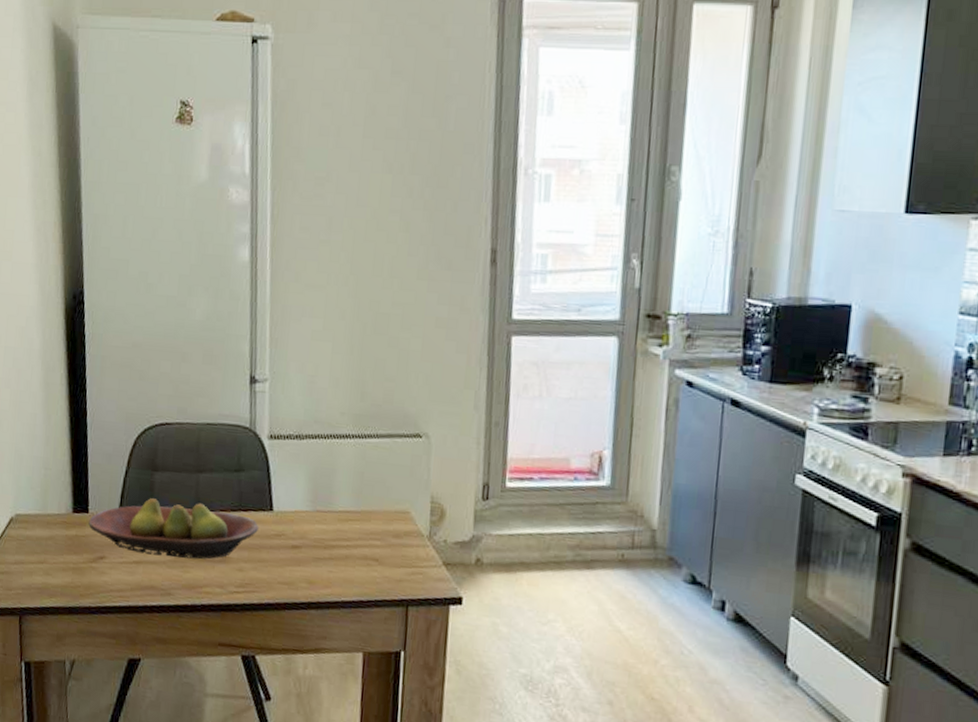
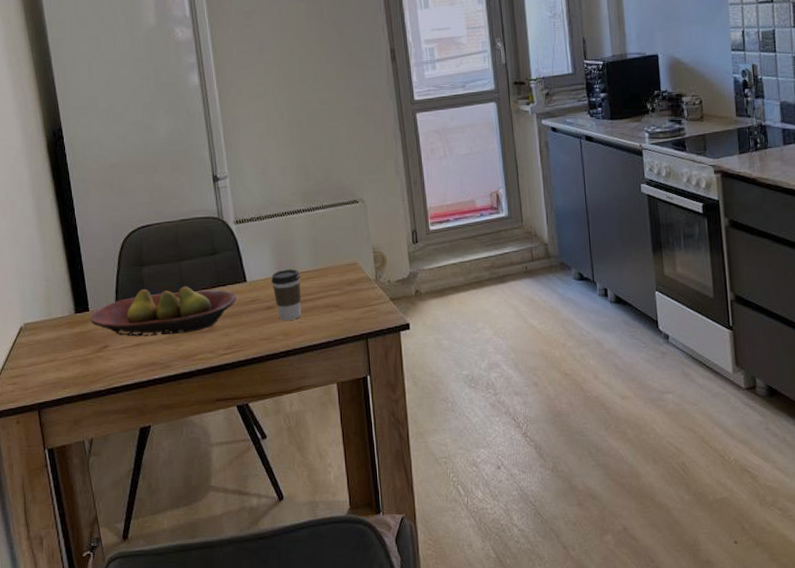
coffee cup: none [302,504,338,567] -> present [271,269,302,320]

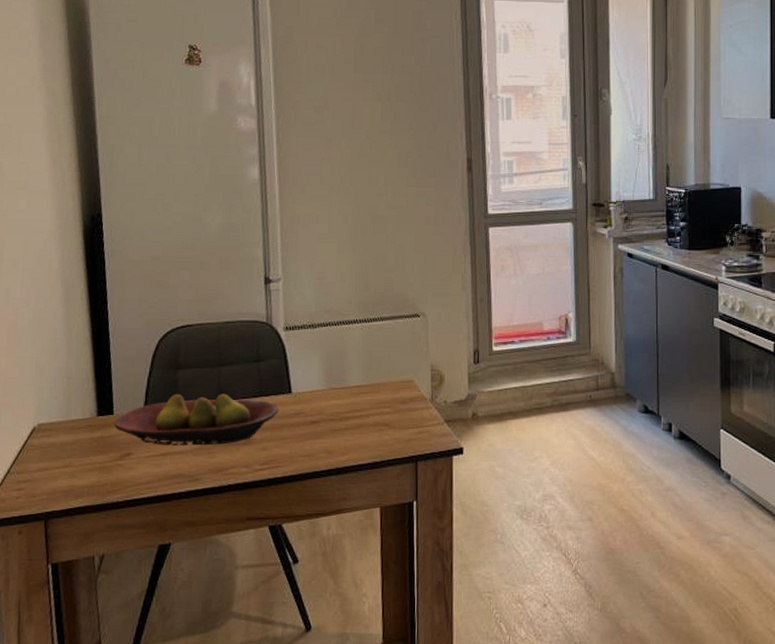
coffee cup: present [271,269,302,320] -> none [319,382,351,437]

